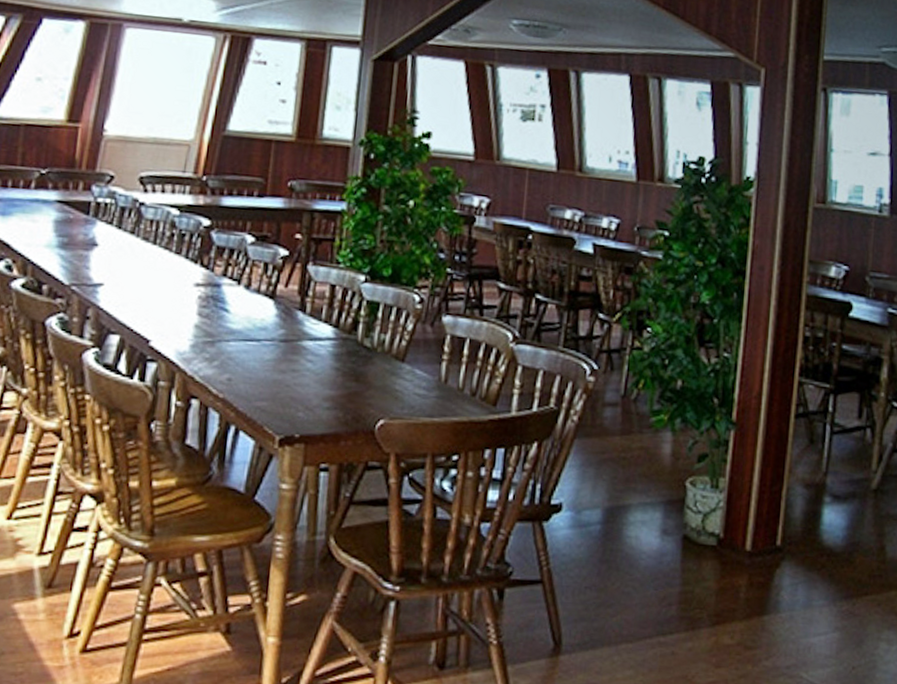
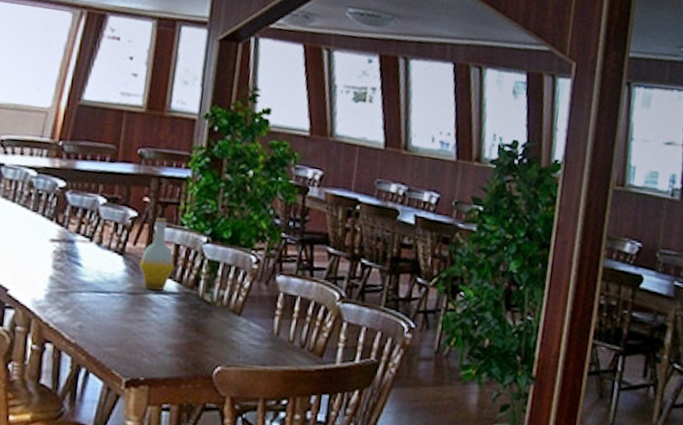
bottle: none [292,256,330,337] -> present [139,218,175,291]

